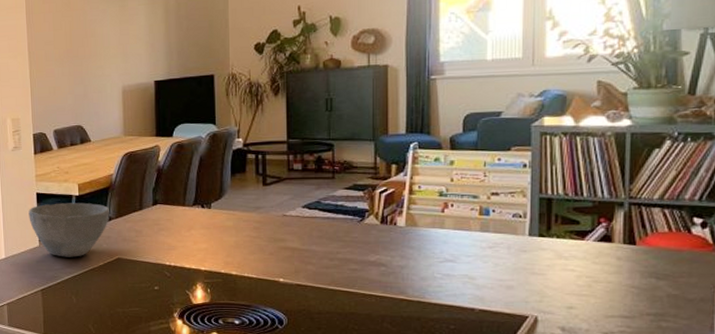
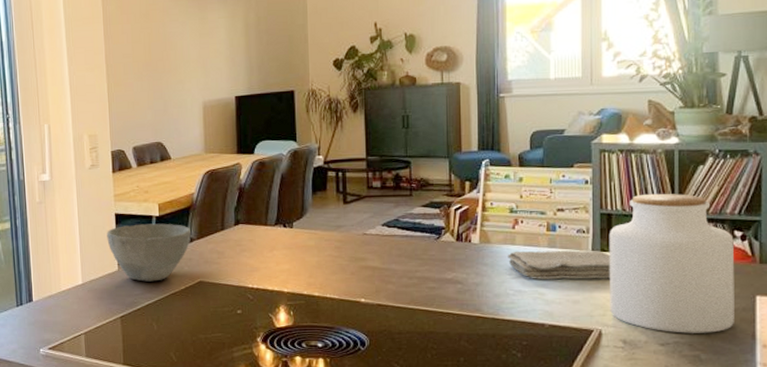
washcloth: none [435,235,550,265] -> present [507,250,611,279]
jar: none [547,177,693,323] -> present [608,193,735,333]

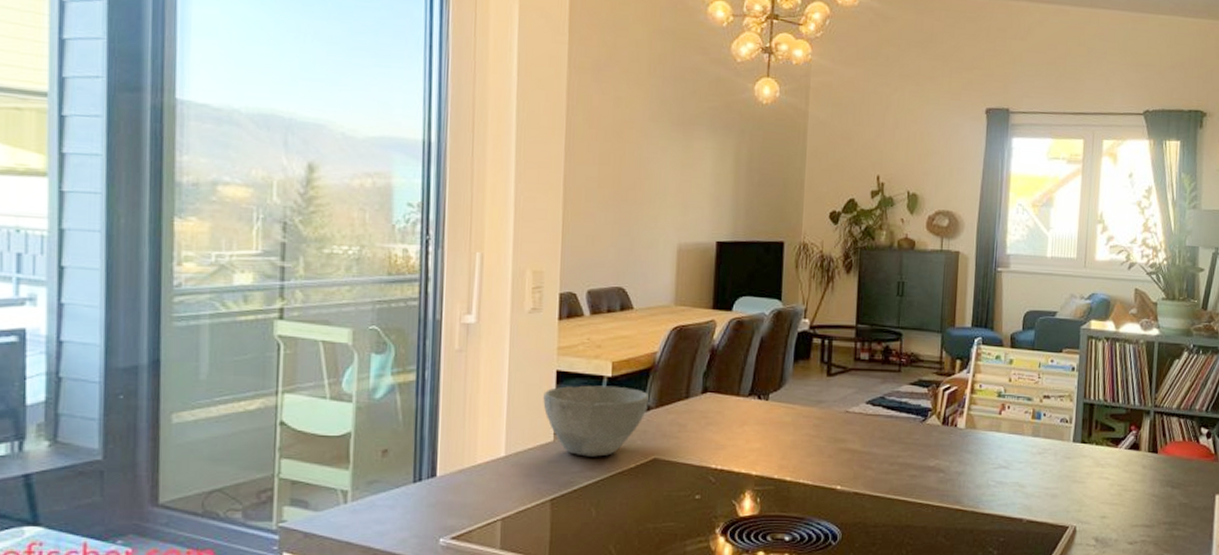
washcloth: present [507,250,611,279] -> none [991,439,1090,472]
jar: present [608,193,735,333] -> none [1085,385,1200,532]

